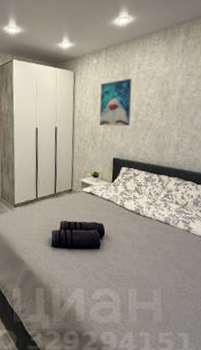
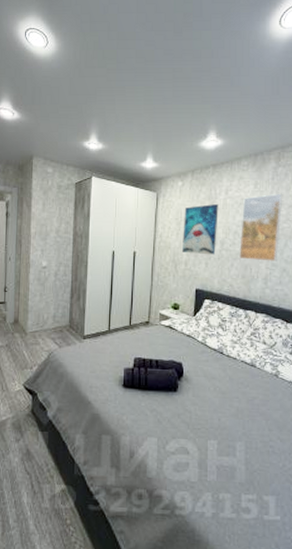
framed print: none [152,64,193,130] -> present [239,193,283,261]

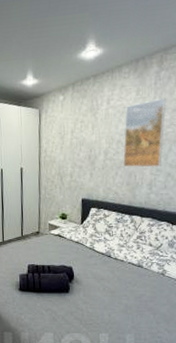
wall art: present [182,204,219,255] -> none [66,115,101,166]

